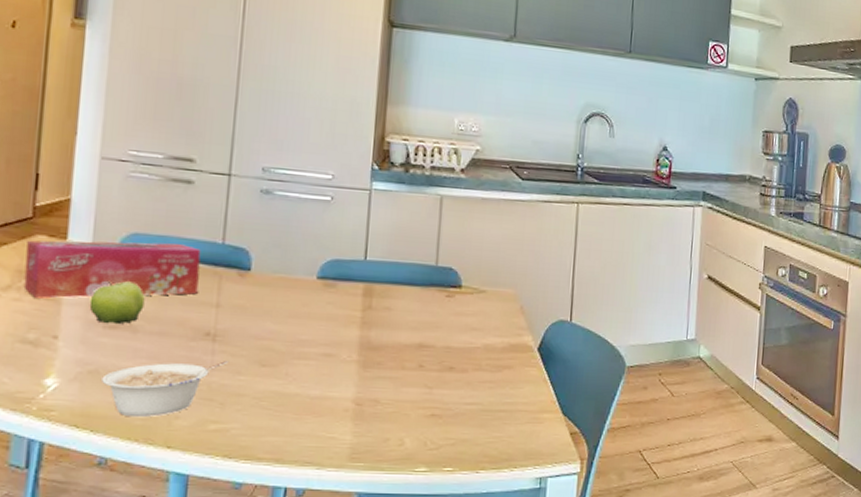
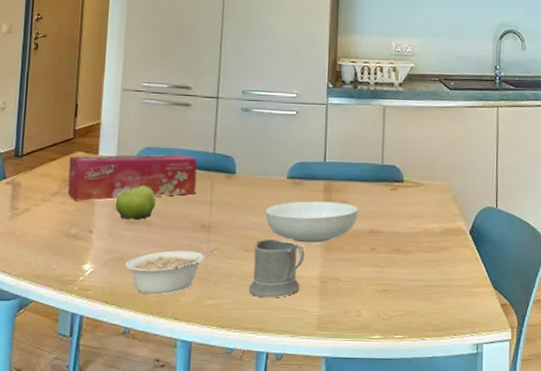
mug: none [264,350,336,423] -> present [249,238,304,298]
serving bowl: none [288,306,405,358] -> present [265,201,358,243]

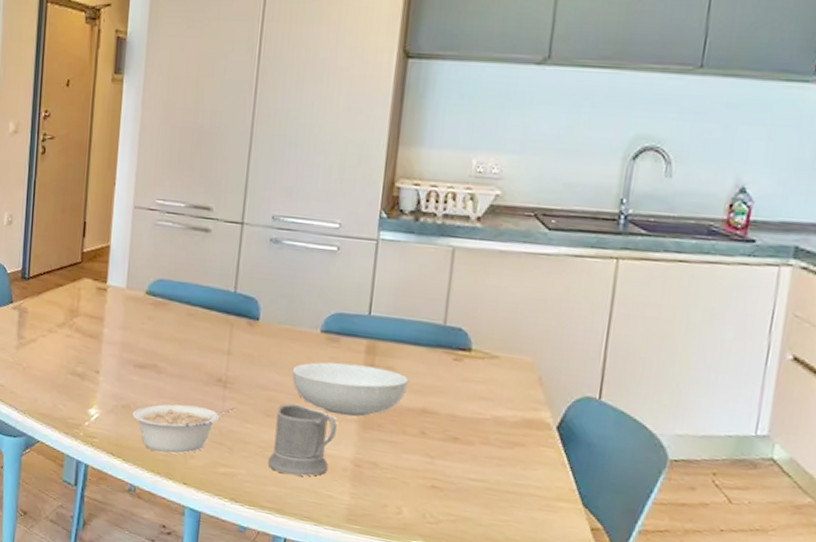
tissue box: present [67,154,197,201] -> none [74,282,216,341]
fruit: present [115,185,156,221] -> none [123,323,168,365]

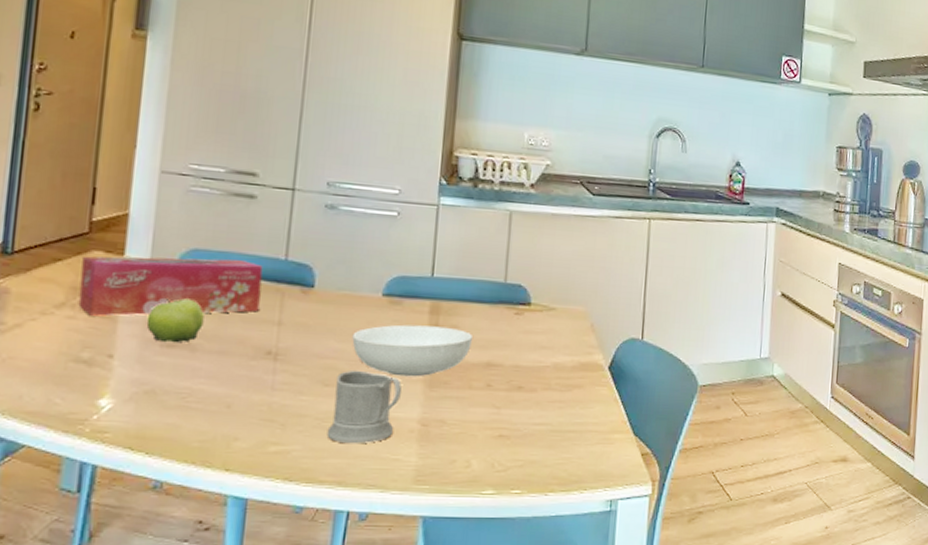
tissue box: none [74,282,216,341] -> present [78,256,263,316]
fruit: none [123,323,168,365] -> present [146,297,204,343]
legume: present [132,404,238,454] -> none [158,381,291,440]

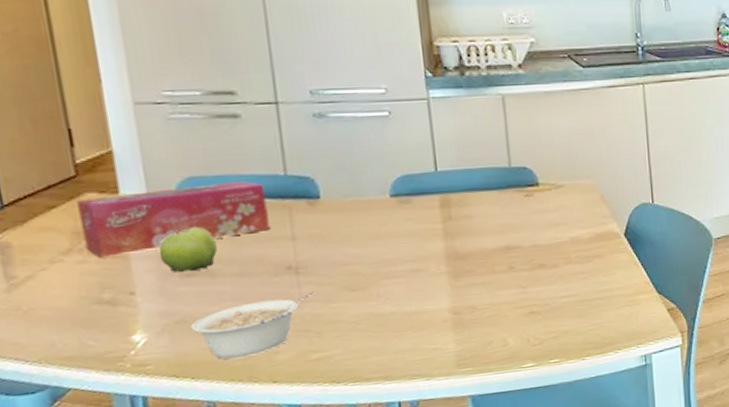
legume: none [158,381,291,440] -> present [191,291,318,359]
mug: present [327,370,402,444] -> none [362,271,428,341]
serving bowl: present [352,324,472,377] -> none [368,218,488,272]

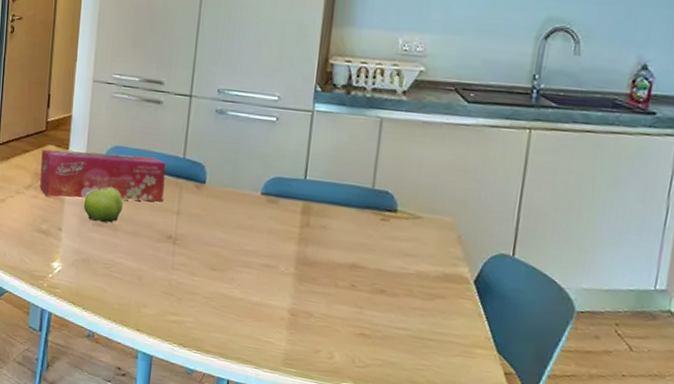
legume: present [191,291,318,359] -> none [91,258,186,303]

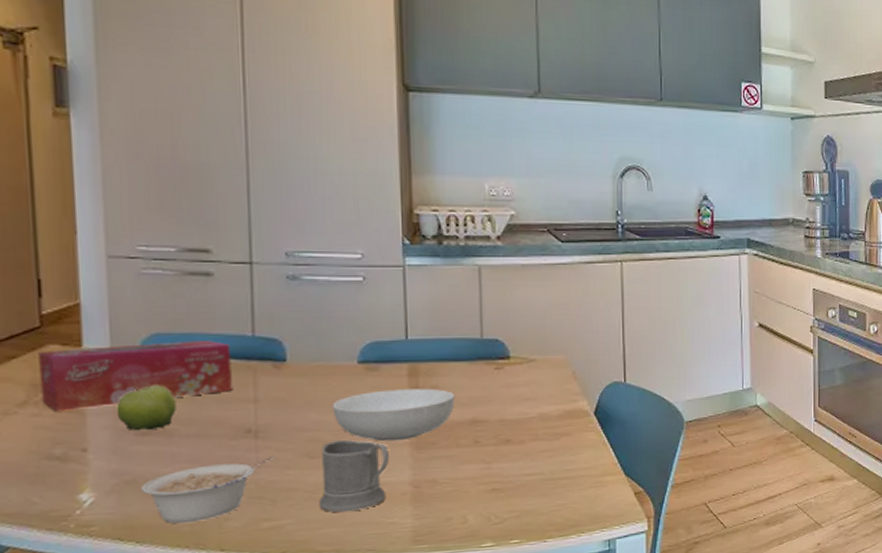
legume: none [91,258,186,303] -> present [141,457,276,524]
mug: none [213,258,275,324] -> present [319,439,389,513]
serving bowl: none [235,221,340,271] -> present [332,388,454,442]

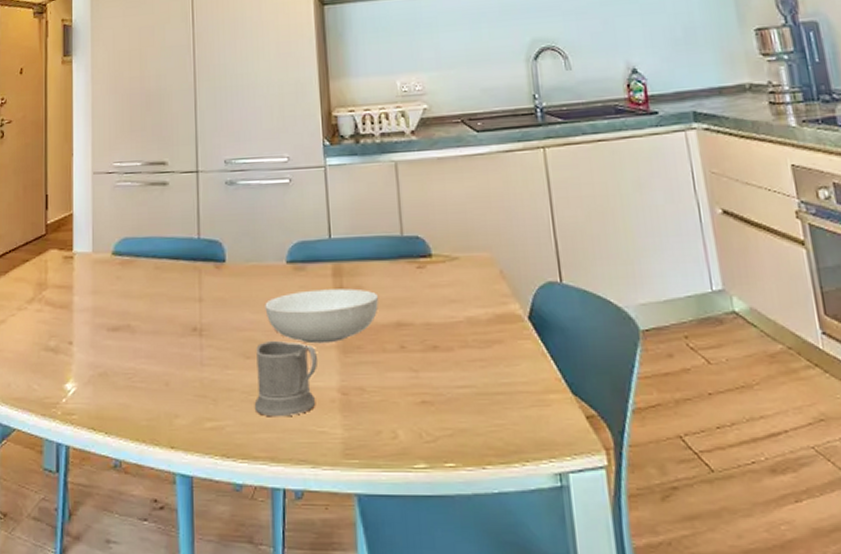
tissue box: present [38,341,232,411] -> none [43,243,182,308]
fruit: present [116,385,177,431] -> none [94,284,139,327]
legume: present [141,457,276,524] -> none [110,355,217,418]

